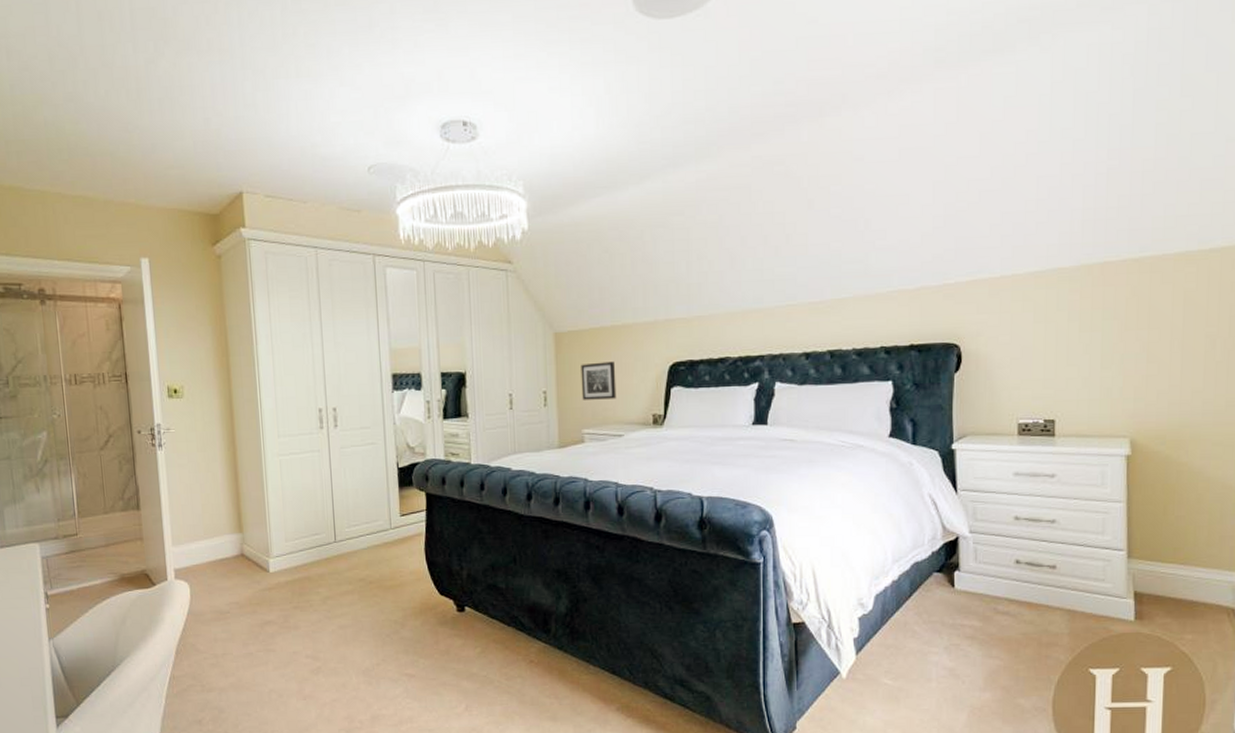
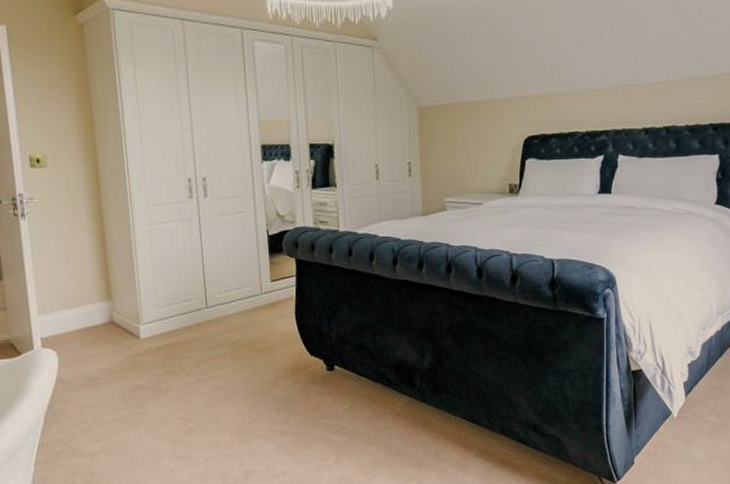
wall art: present [581,361,617,400] -> none [443,135,476,171]

